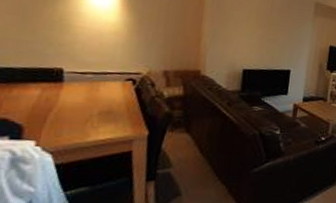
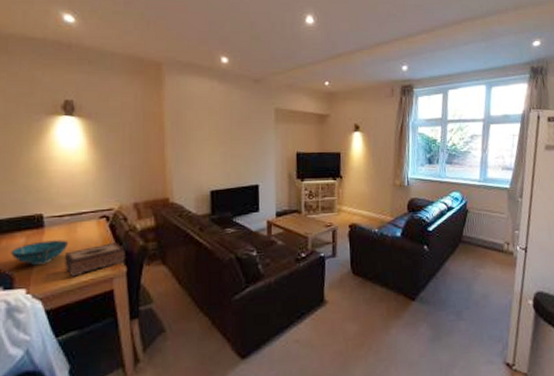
decorative bowl: none [21,95,89,118] -> present [10,240,69,265]
tissue box: none [81,106,149,135] -> present [64,243,125,277]

